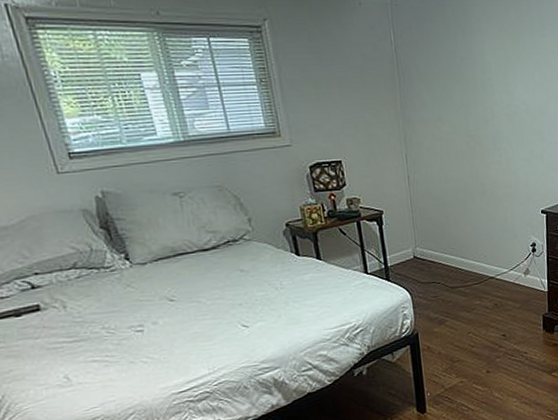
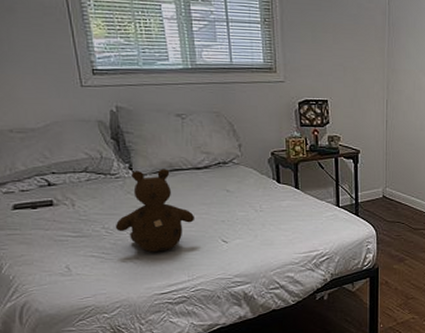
teddy bear: none [116,254,209,348] -> present [115,169,195,252]

